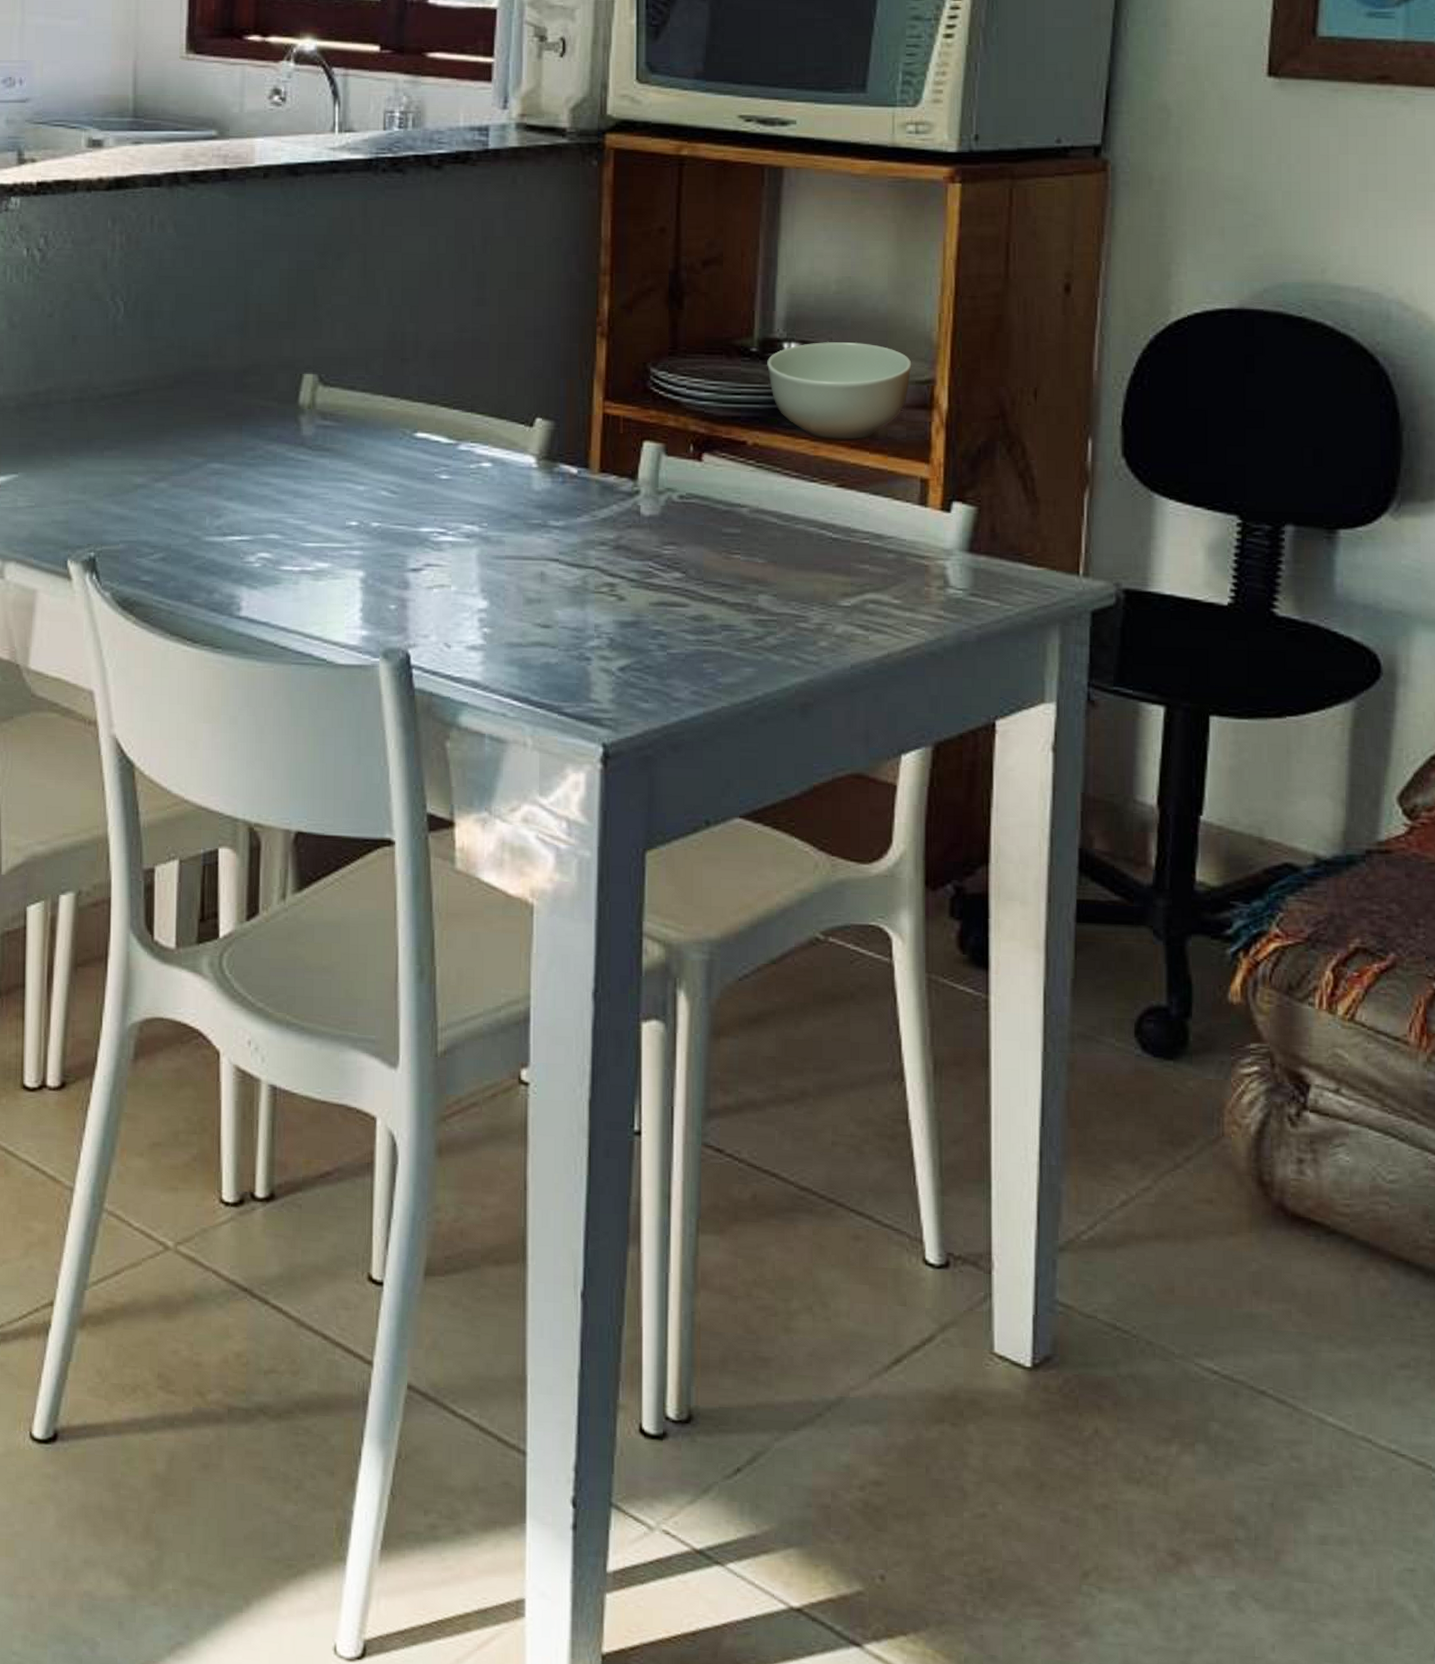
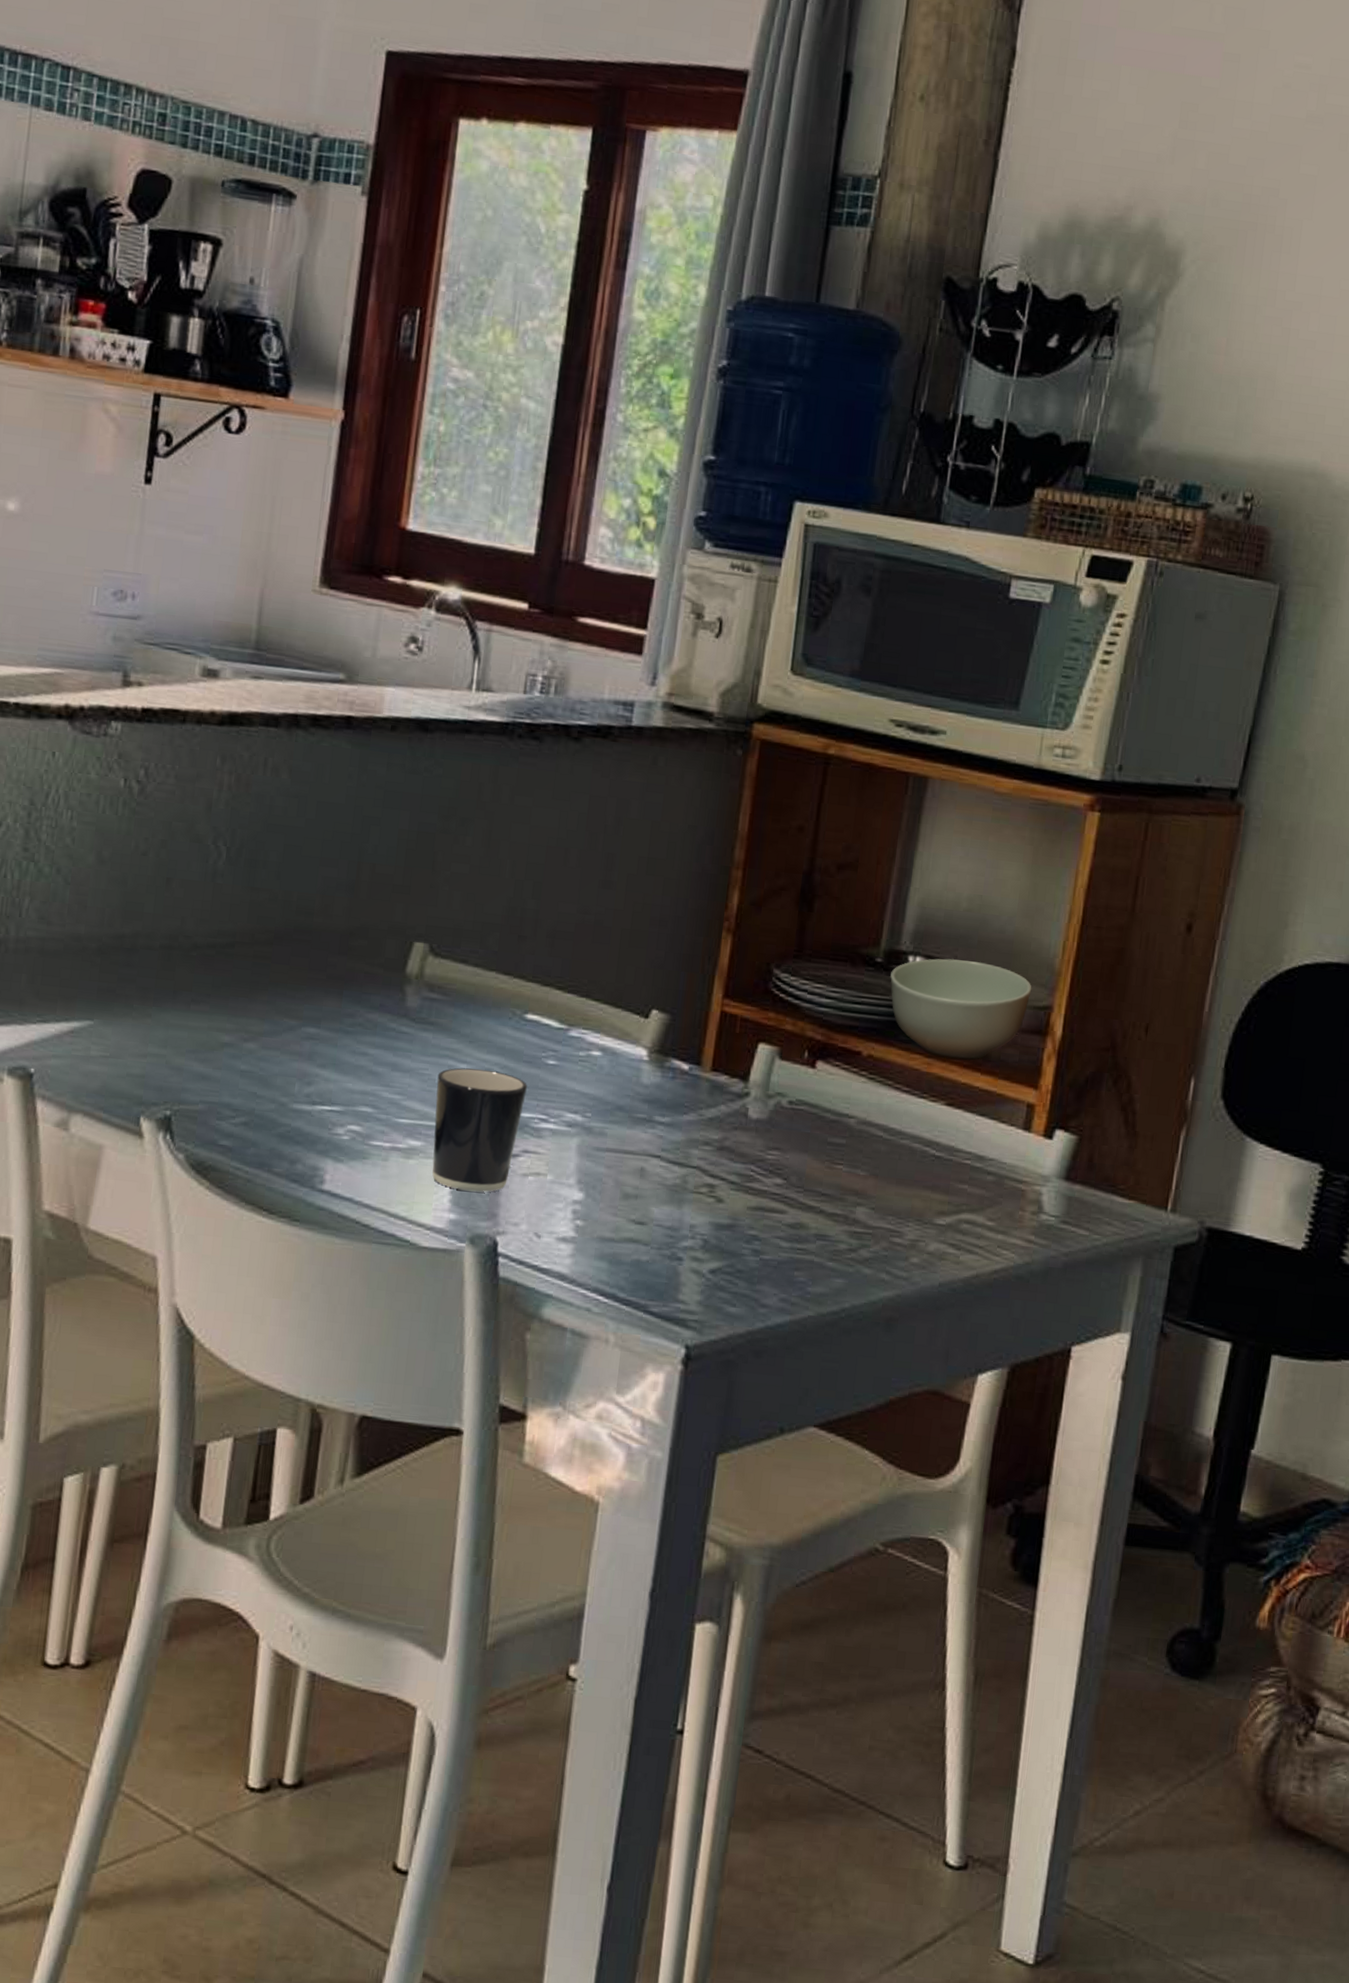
mug: none [337,489,423,608] -> present [432,1067,527,1192]

